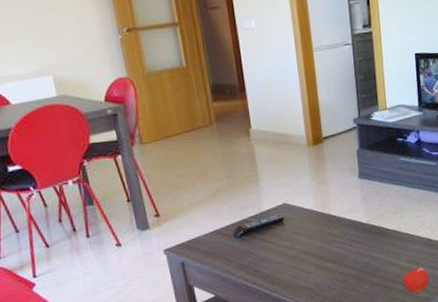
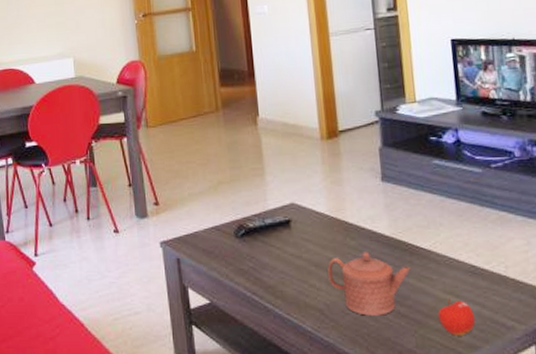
teapot: none [316,237,382,288] -> present [327,251,411,316]

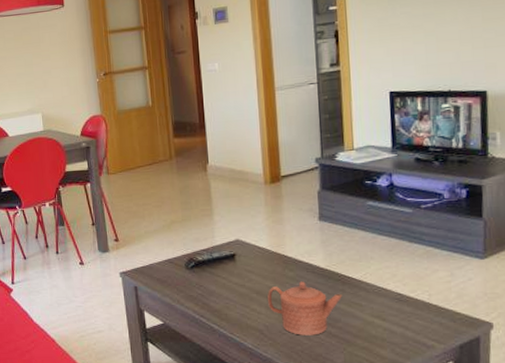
fruit: present [438,297,476,336] -> none [365,320,399,353]

